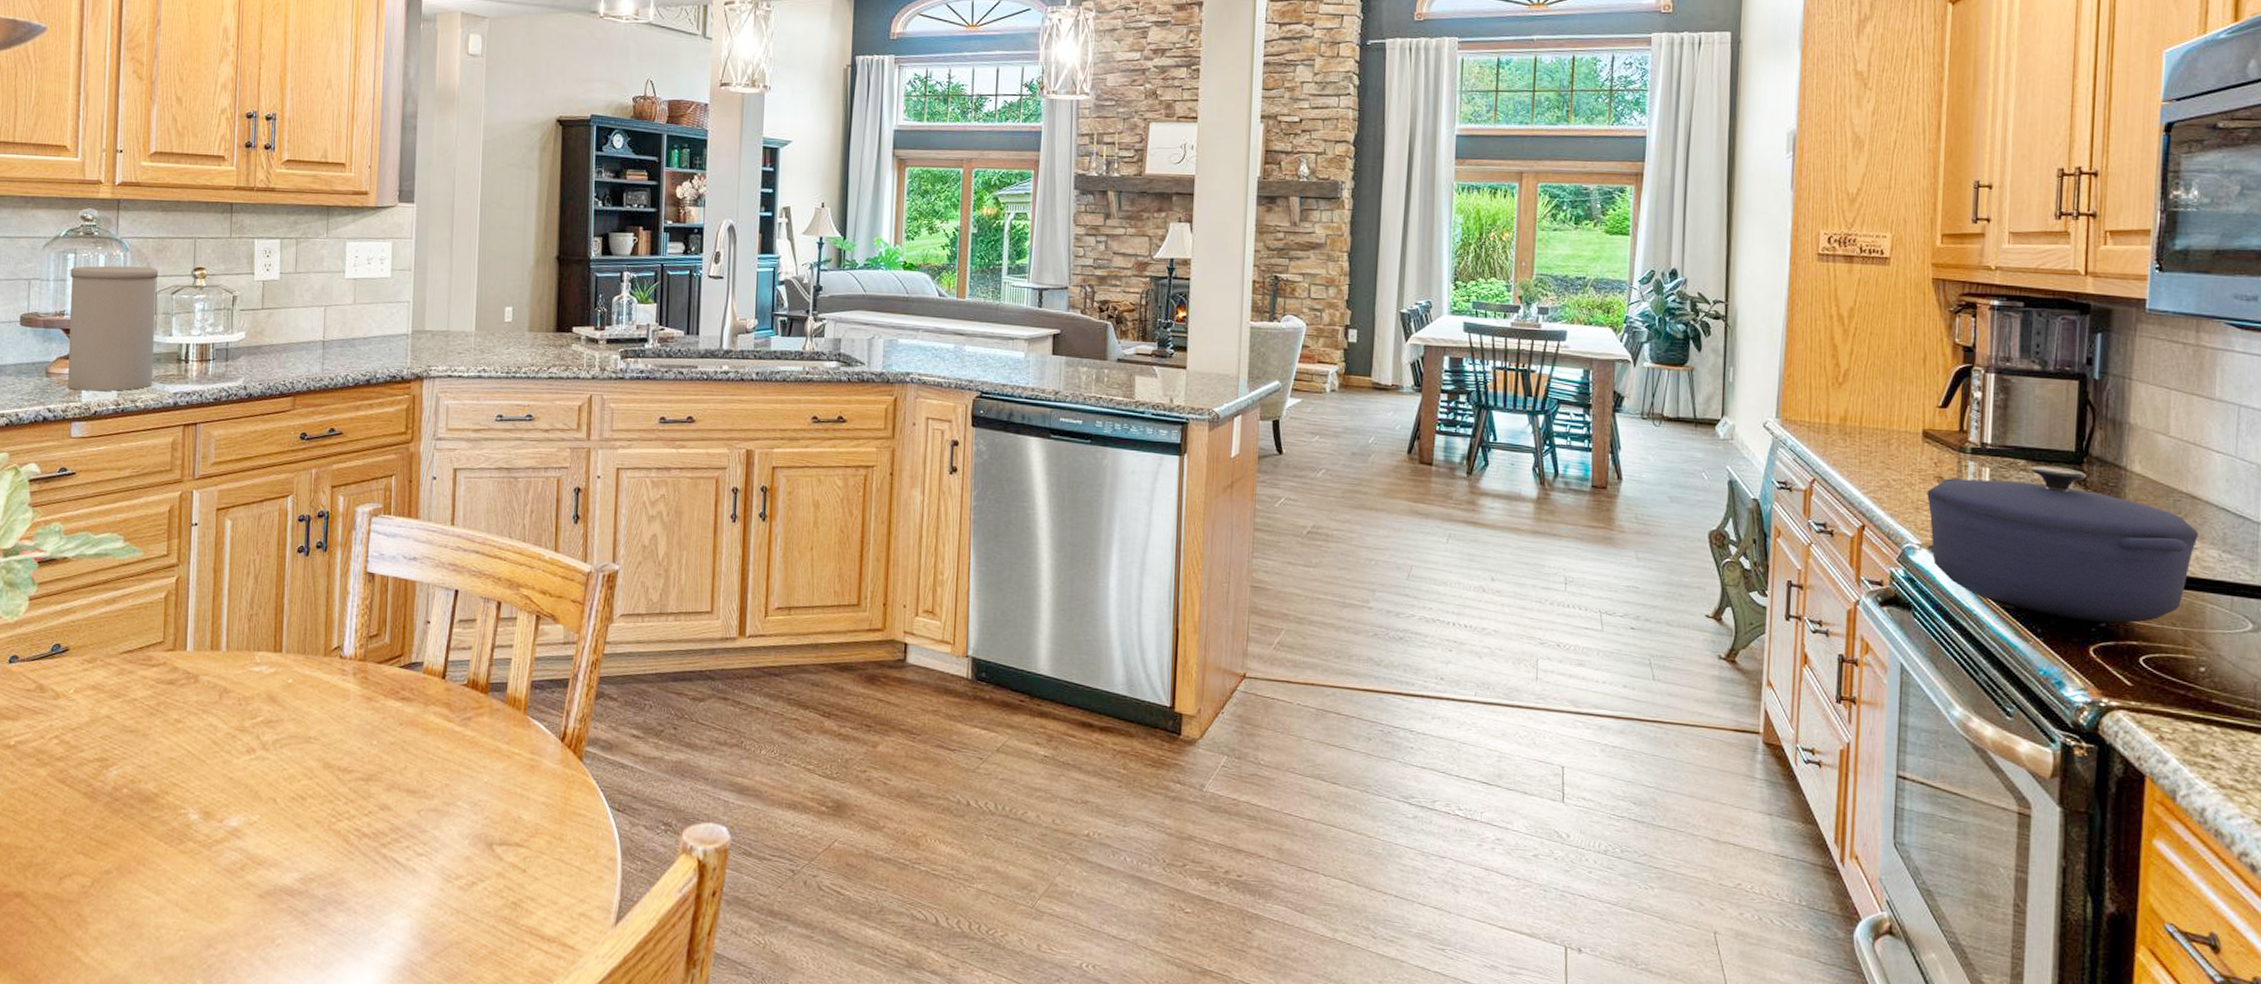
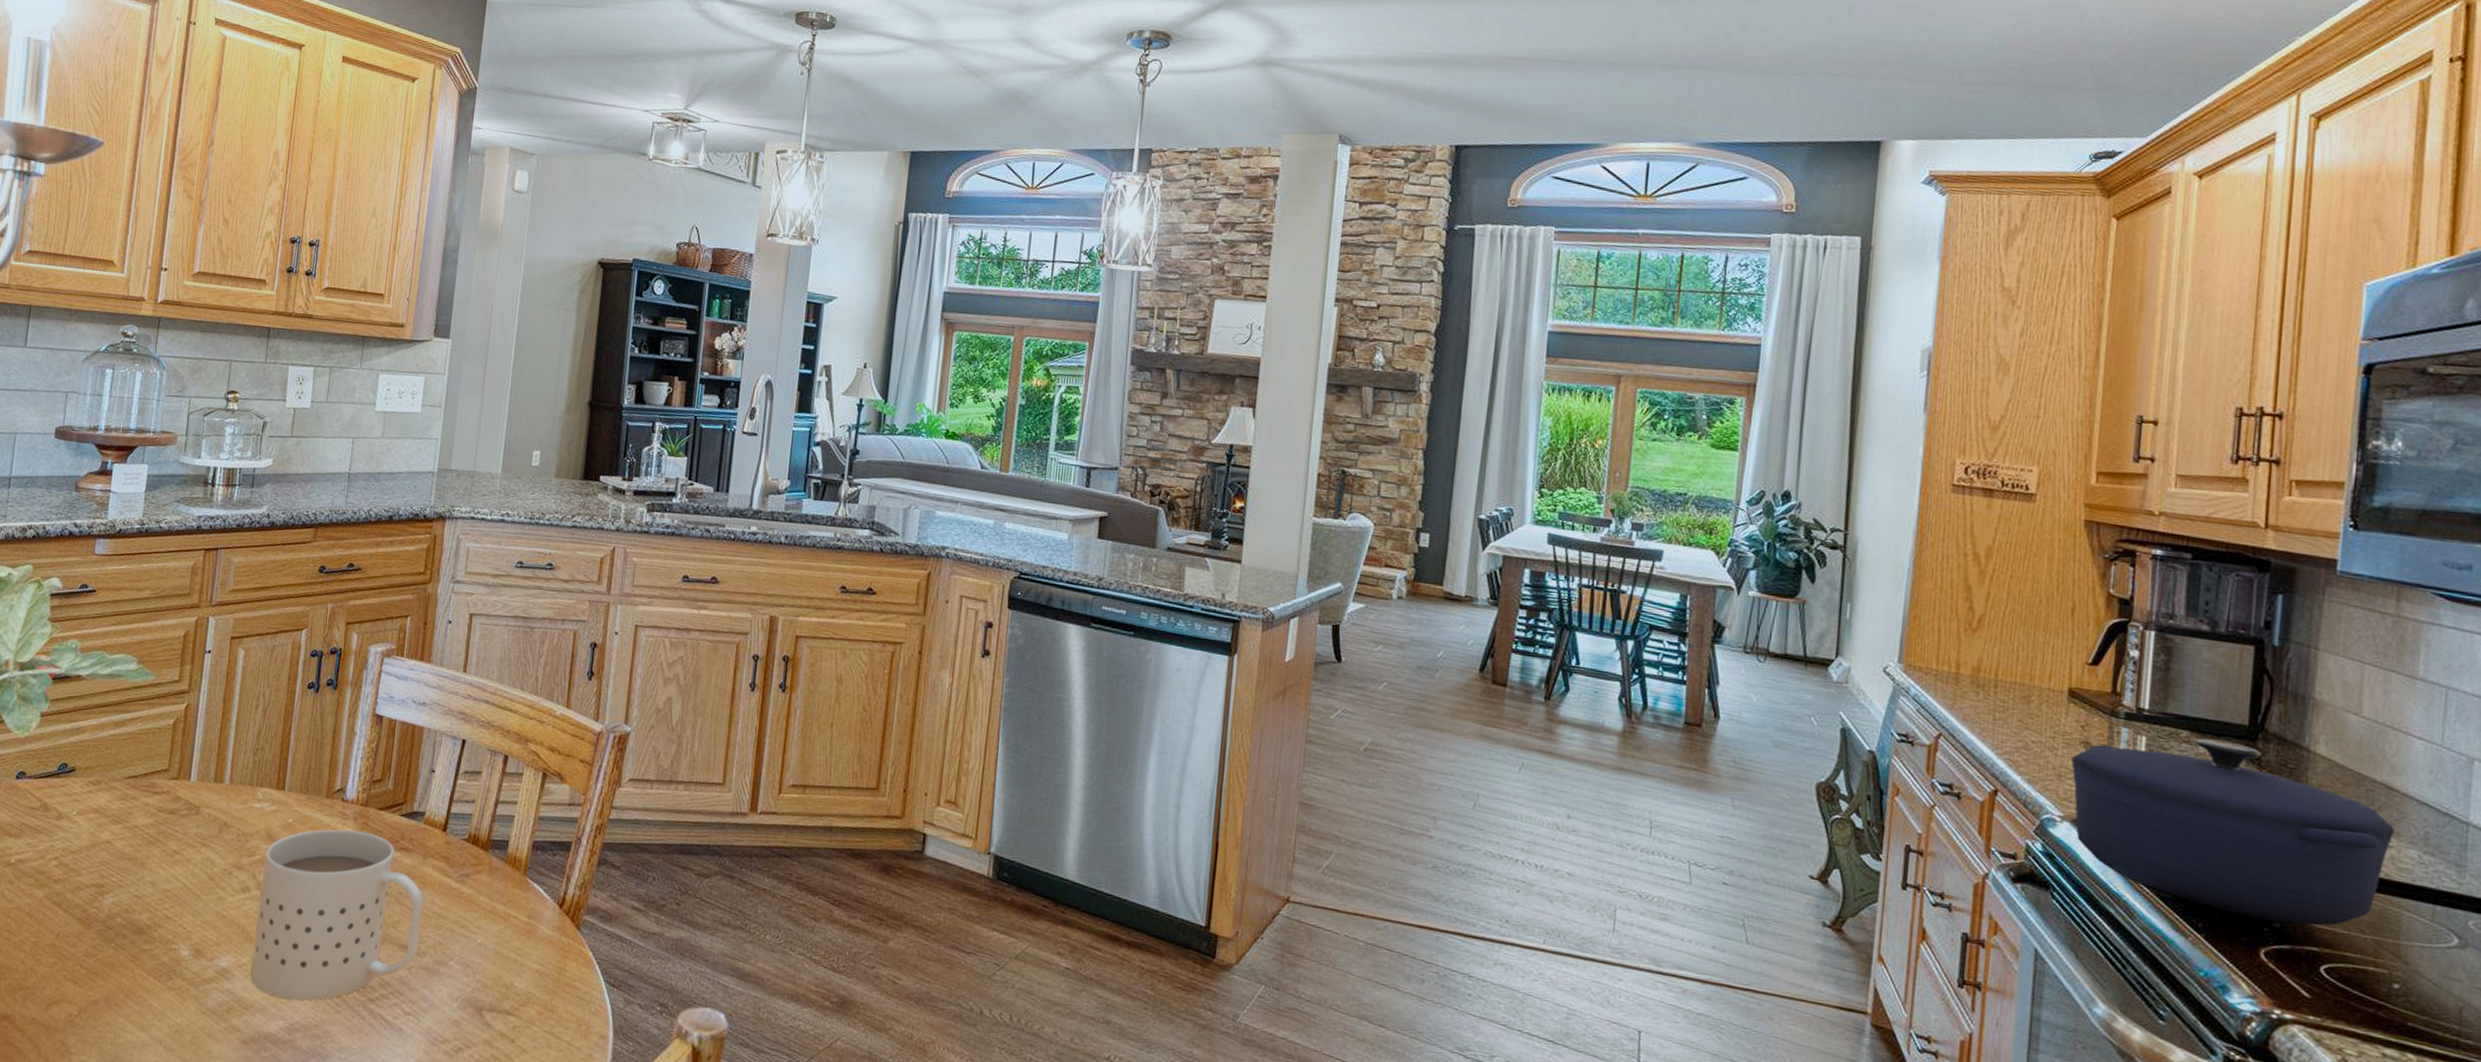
canister: present [68,265,159,392] -> none [95,382,193,510]
mug: none [261,685,429,852] -> present [250,829,424,1001]

